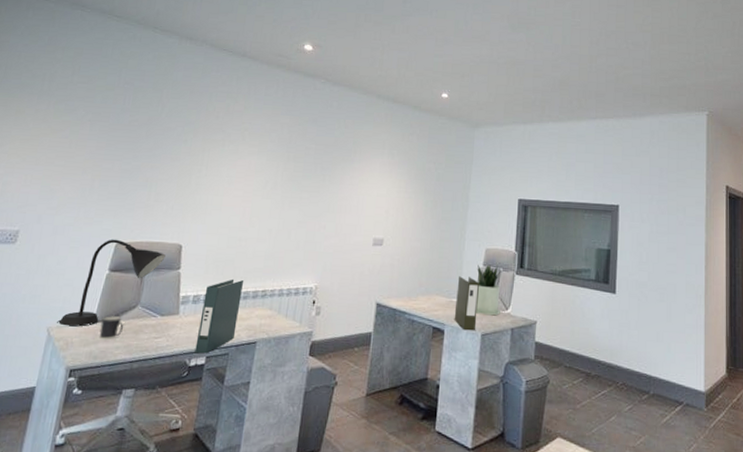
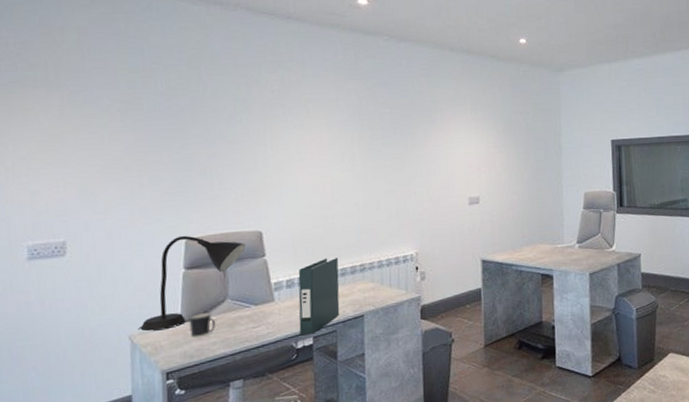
binder: present [454,276,480,331] -> none [560,222,583,273]
planter: present [476,264,500,316] -> none [578,207,605,256]

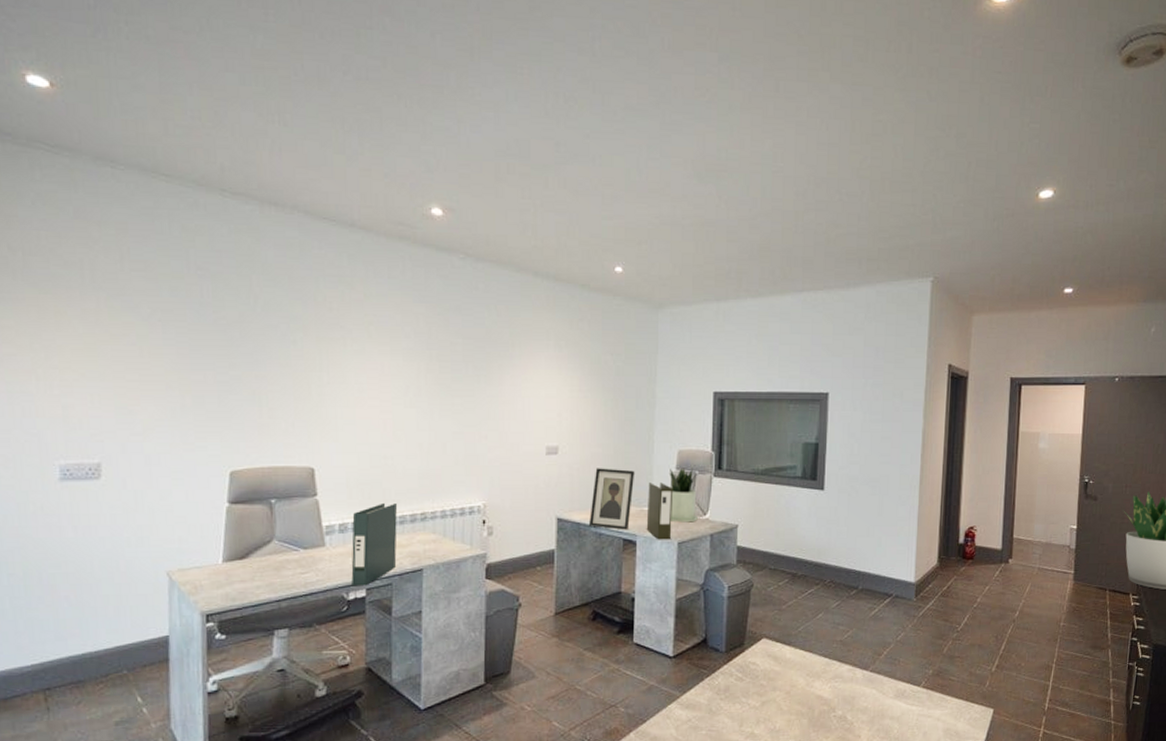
desk lamp: present [138,235,246,332] -> none [177,466,296,569]
mug: present [189,313,215,339] -> none [231,553,260,580]
picture frame: none [510,212,548,266] -> present [590,468,635,530]
binder: none [560,222,583,273] -> present [646,483,674,540]
planter: none [578,207,605,256] -> present [670,468,698,523]

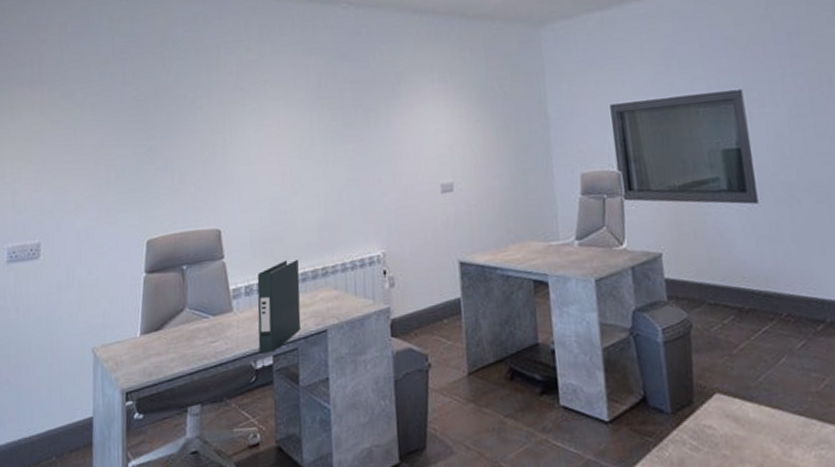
picture frame: present [590,468,635,530] -> none [493,201,538,270]
binder: present [646,483,674,540] -> none [553,212,586,279]
planter: present [670,468,698,523] -> none [574,192,614,257]

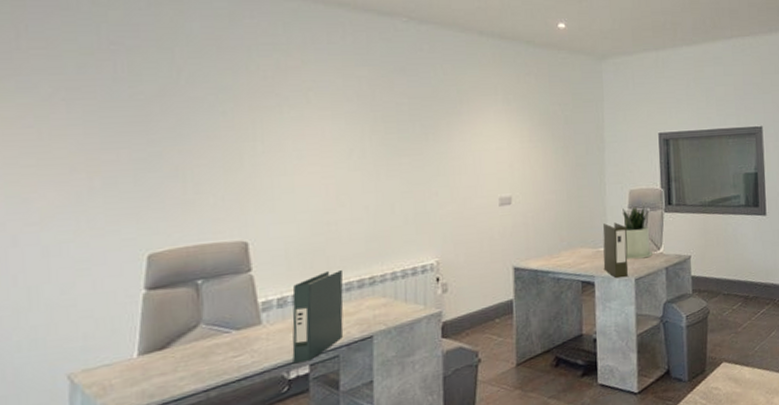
binder: none [553,212,586,279] -> present [602,222,628,279]
planter: none [574,192,614,257] -> present [622,206,652,260]

